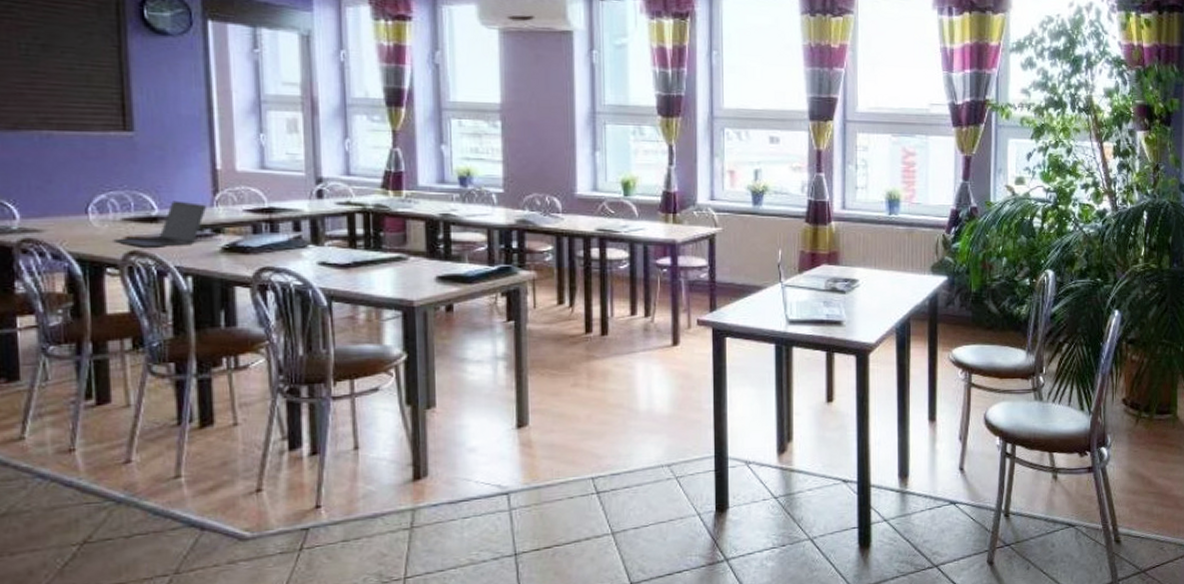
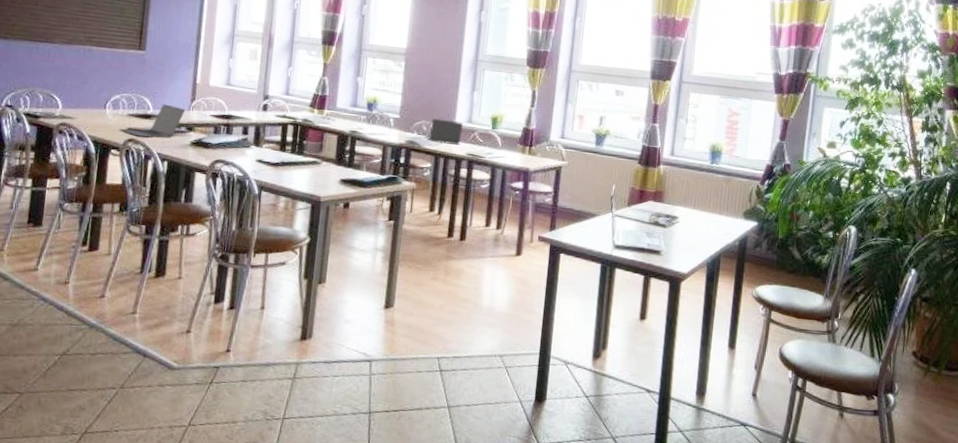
laptop: none [544,189,587,220] -> present [427,118,463,145]

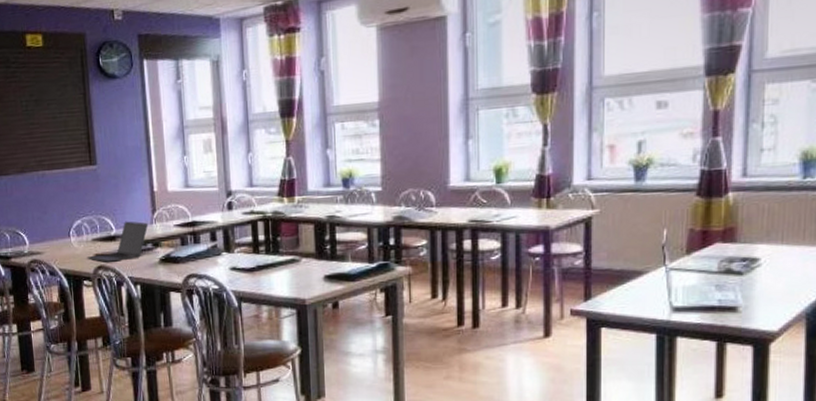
laptop: present [427,118,463,145] -> none [418,181,460,214]

